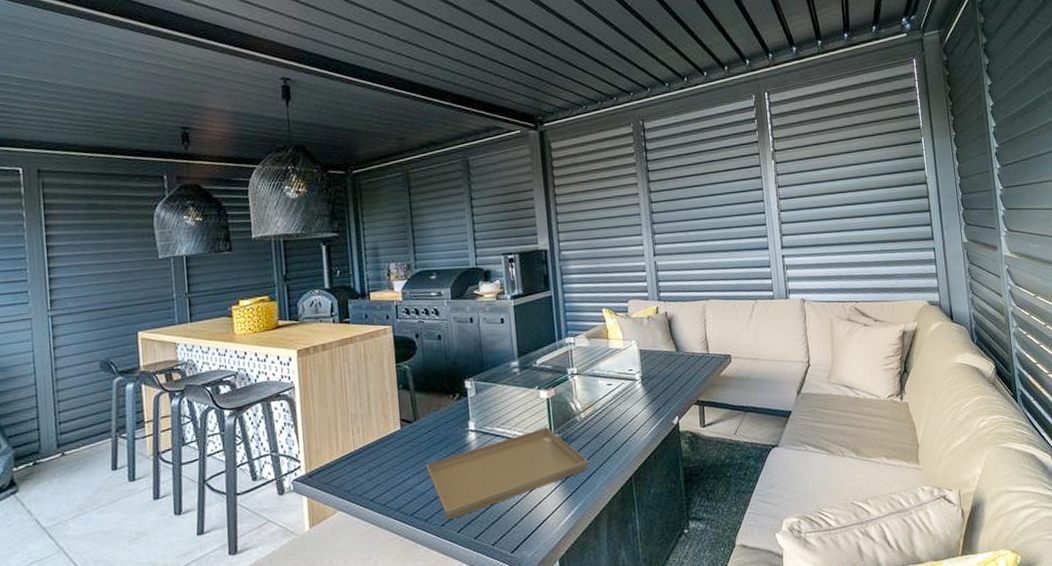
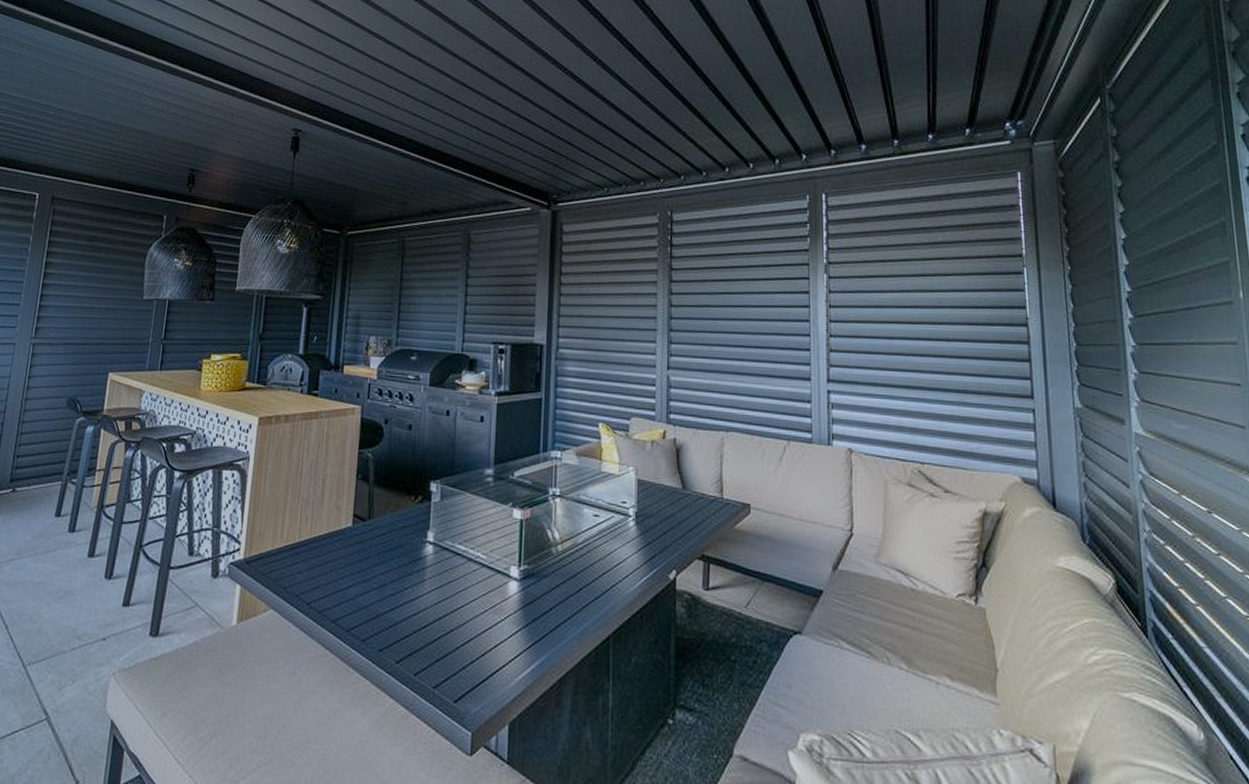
serving tray: present [426,428,589,521] -> none [373,555,560,647]

